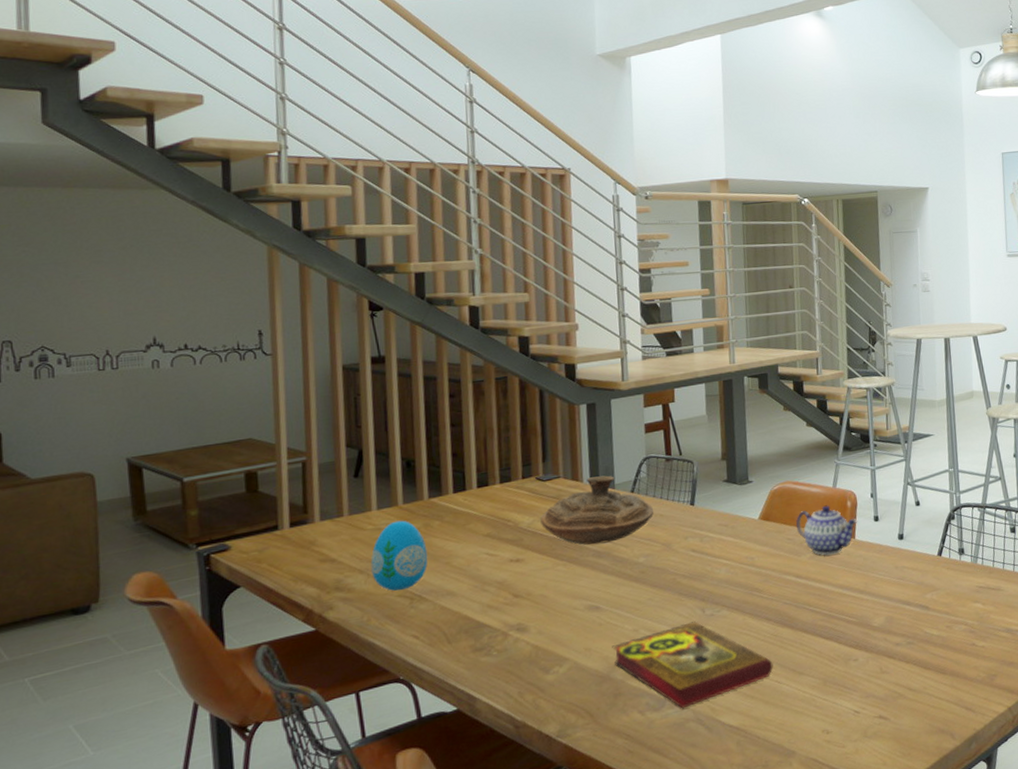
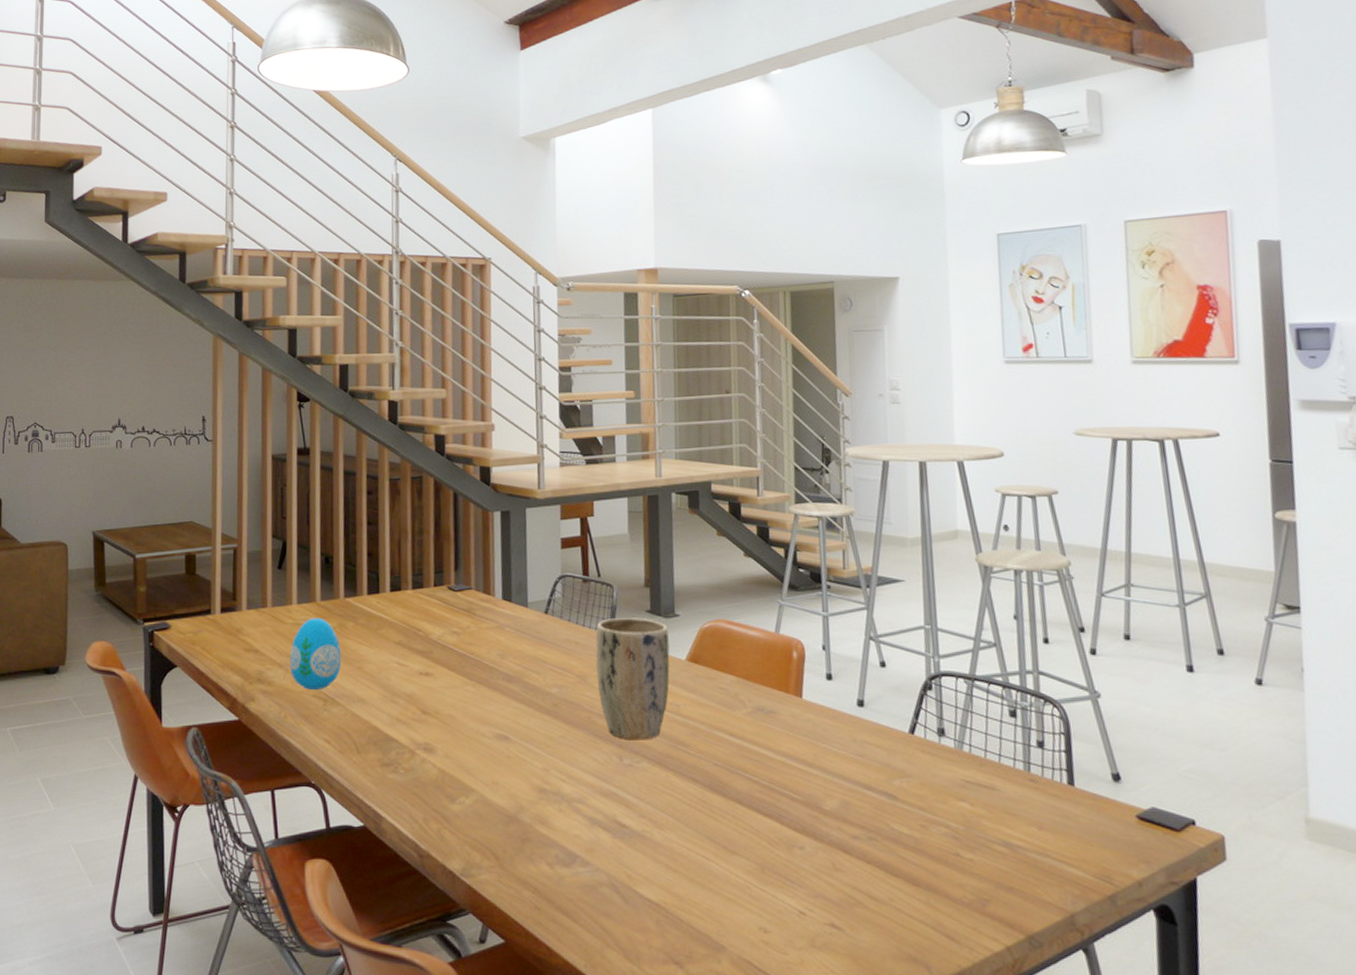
decorative bowl: present [540,475,653,545] -> none [451,591,568,667]
book: present [612,621,774,709] -> none [520,770,701,869]
plant pot: none [678,487,745,594] -> present [595,617,670,740]
teapot: present [796,505,858,555] -> none [730,653,806,714]

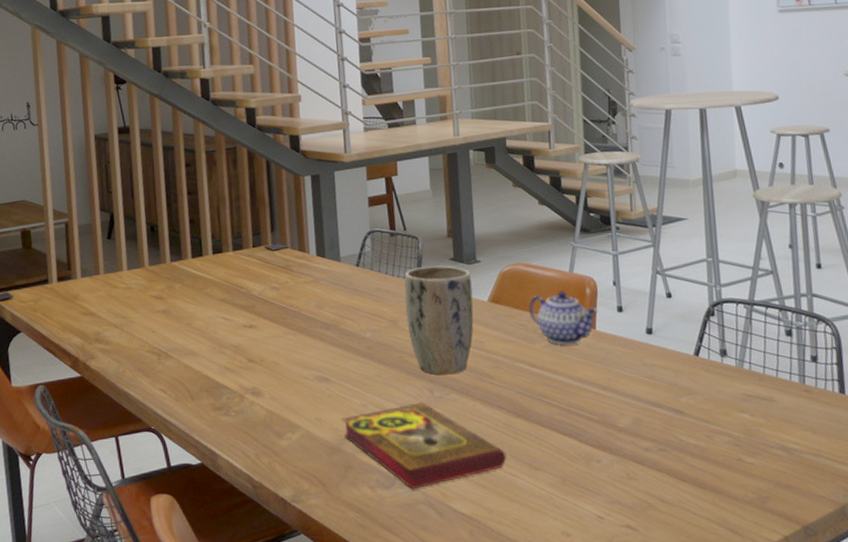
decorative egg: present [289,617,342,691] -> none [123,281,172,347]
book: none [520,770,701,869] -> present [341,402,507,490]
teapot: none [730,653,806,714] -> present [529,291,599,345]

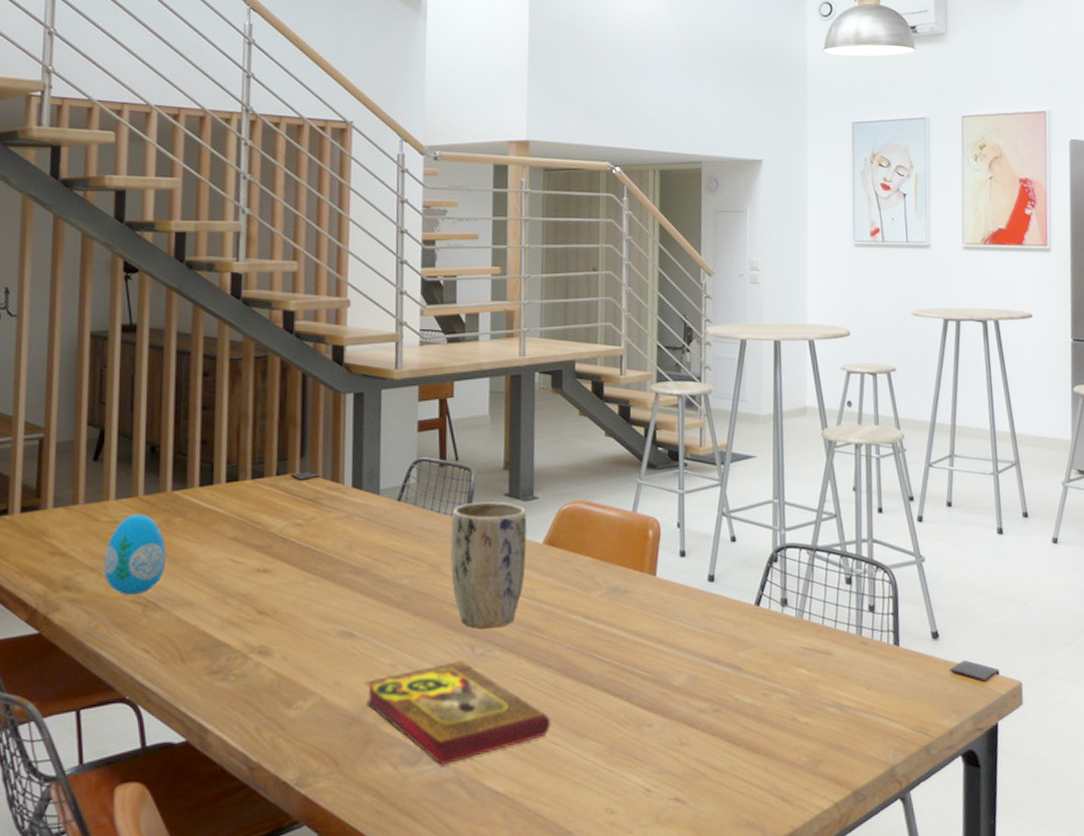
decorative egg: none [123,281,172,347] -> present [104,513,167,596]
teapot: present [529,291,599,345] -> none [587,533,661,594]

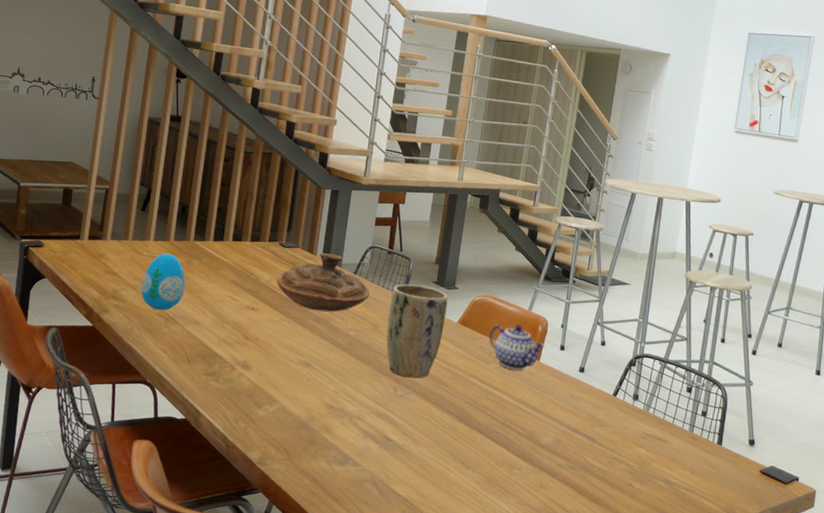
decorative bowl: none [294,478,422,560] -> present [276,253,370,312]
book: present [365,661,551,766] -> none [314,397,446,469]
teapot: none [587,533,661,594] -> present [489,324,545,370]

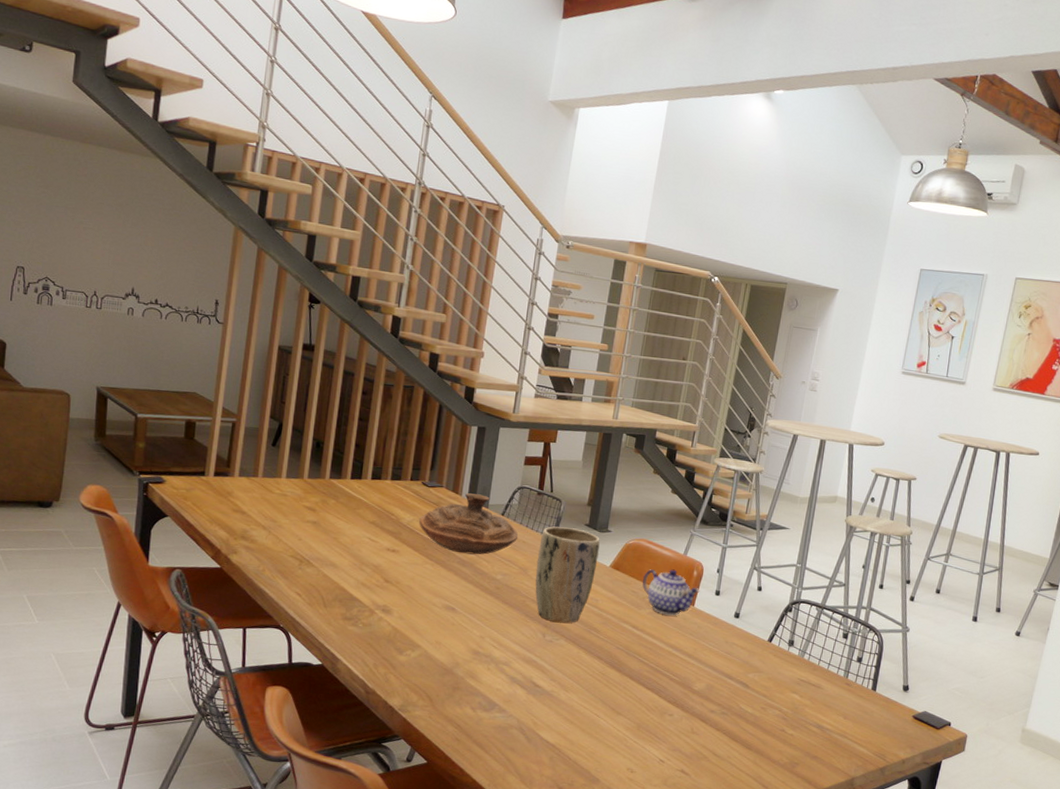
decorative egg: present [141,253,186,311] -> none [272,491,321,552]

